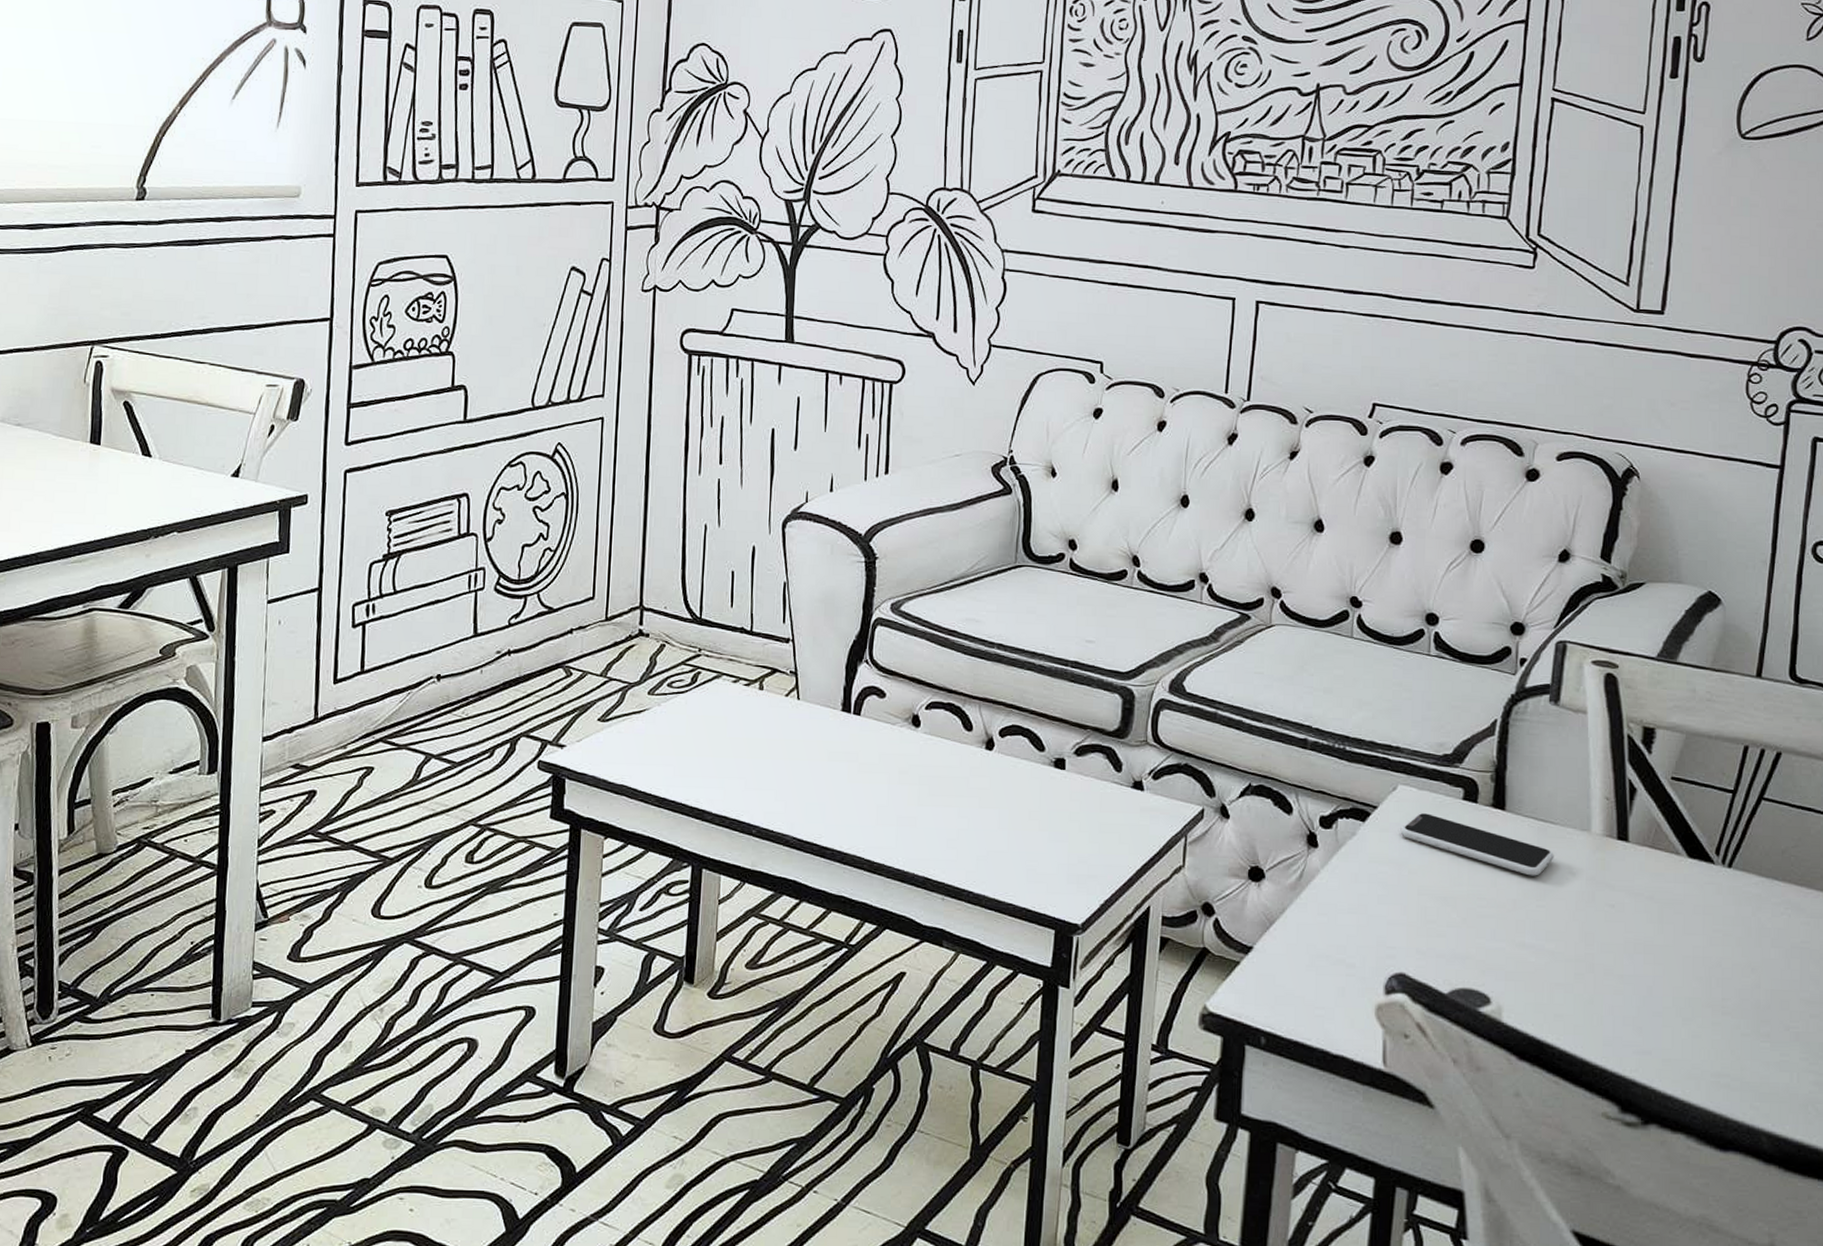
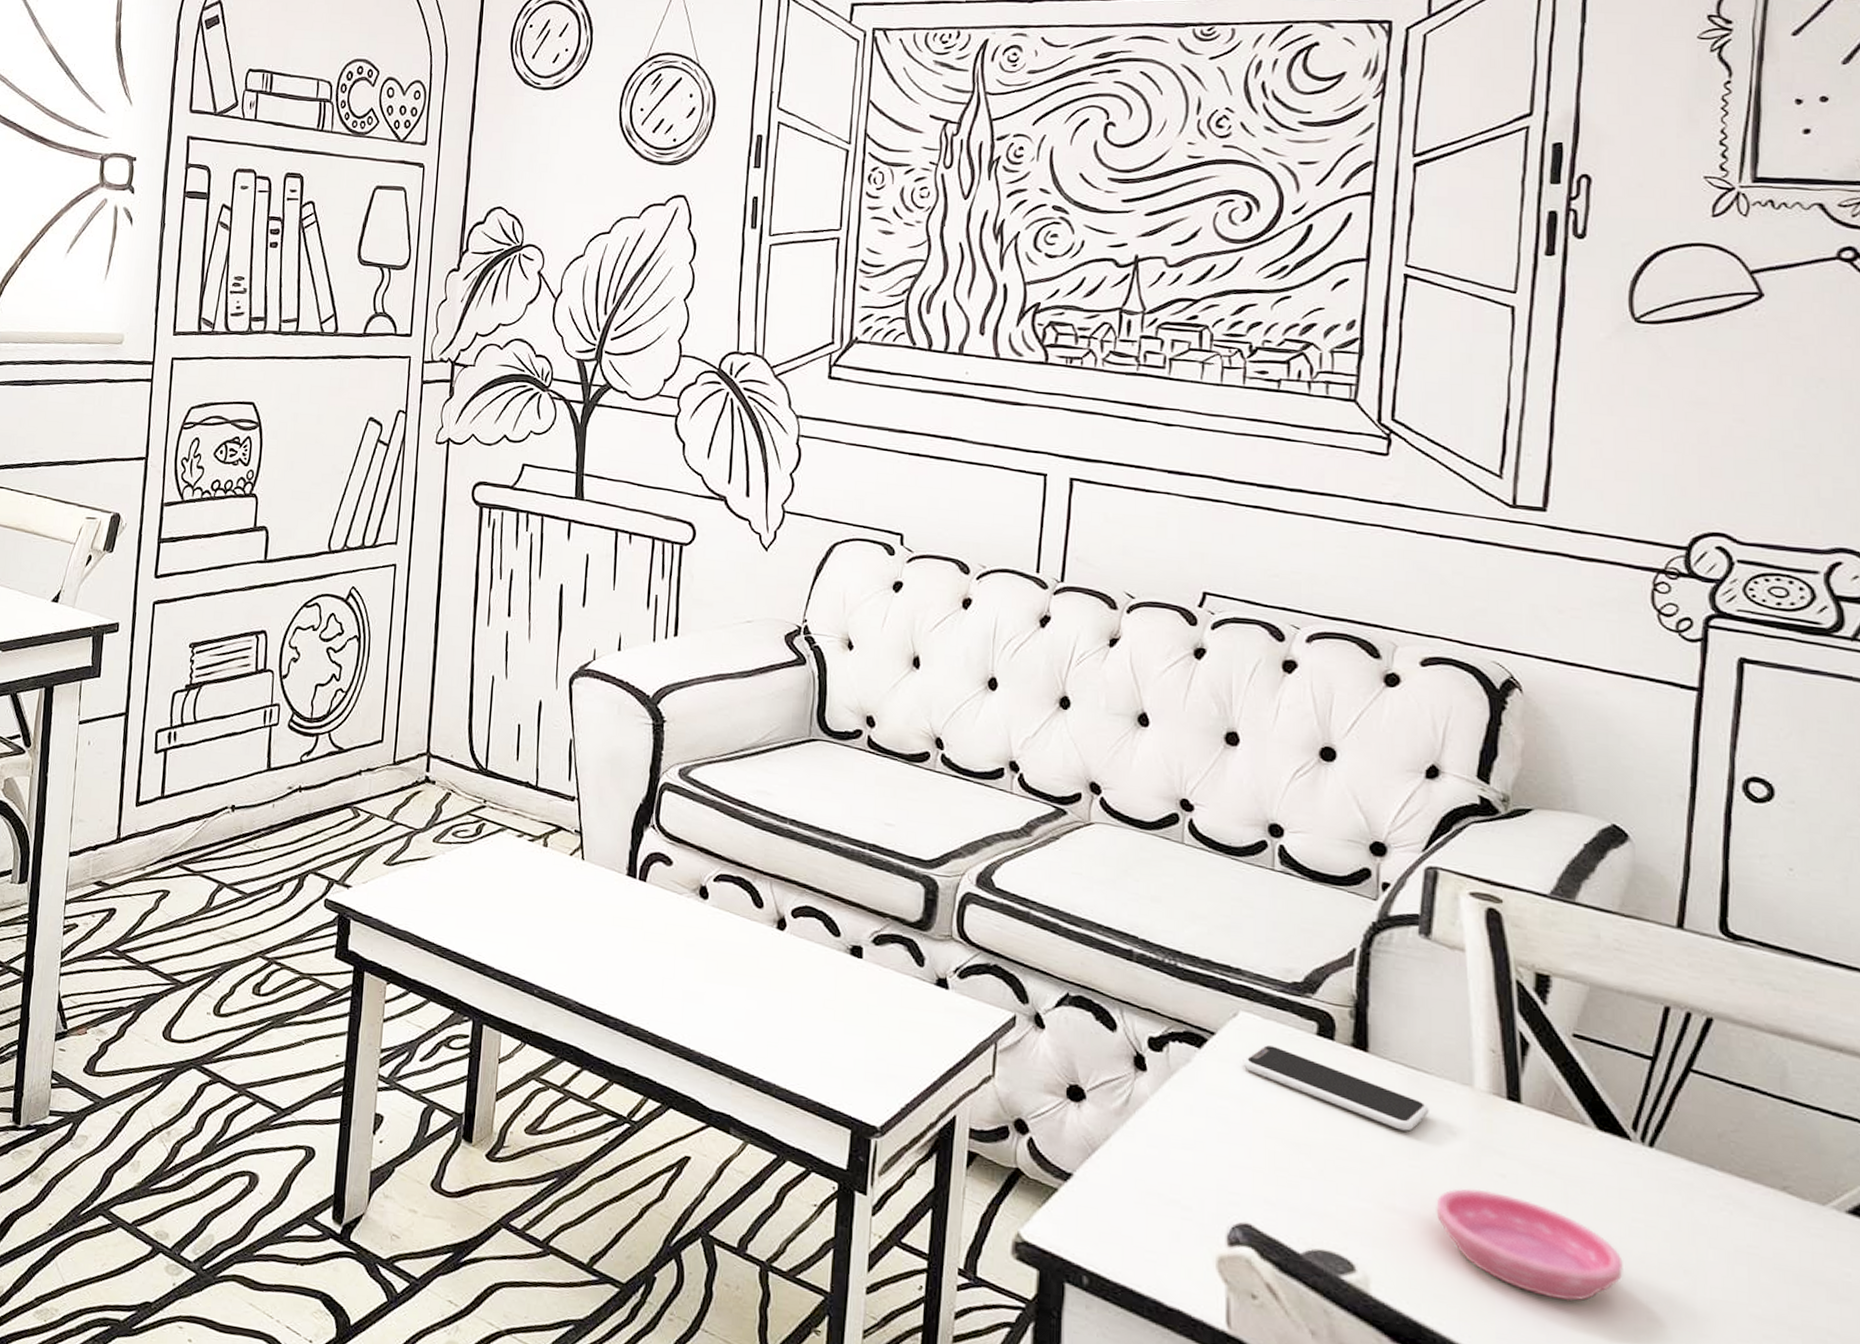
saucer: none [1557,919,1705,1007] -> present [1436,1188,1623,1301]

